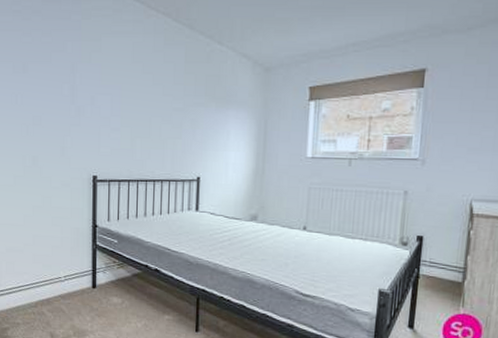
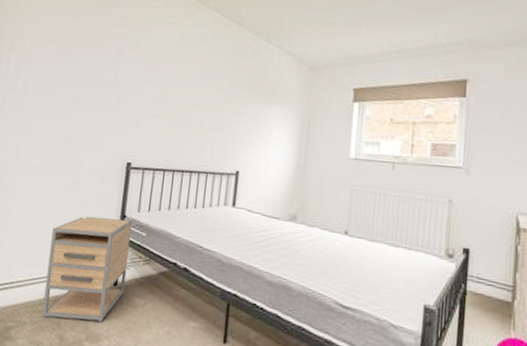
nightstand: none [32,228,104,319] -> present [41,216,133,322]

